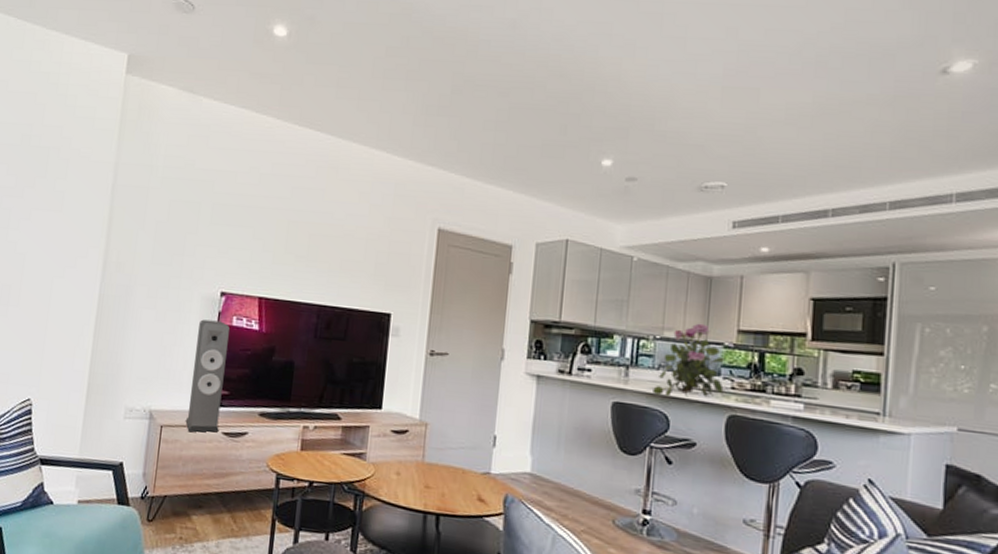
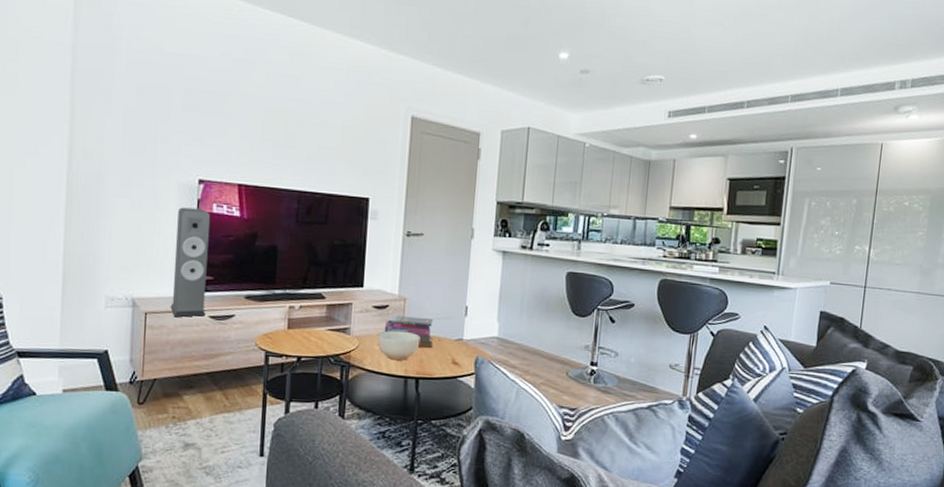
bowl: none [395,458,443,494] -> present [378,330,421,361]
books: none [402,442,458,482] -> present [384,315,434,349]
flower bouquet: present [653,323,724,397] -> none [600,201,658,266]

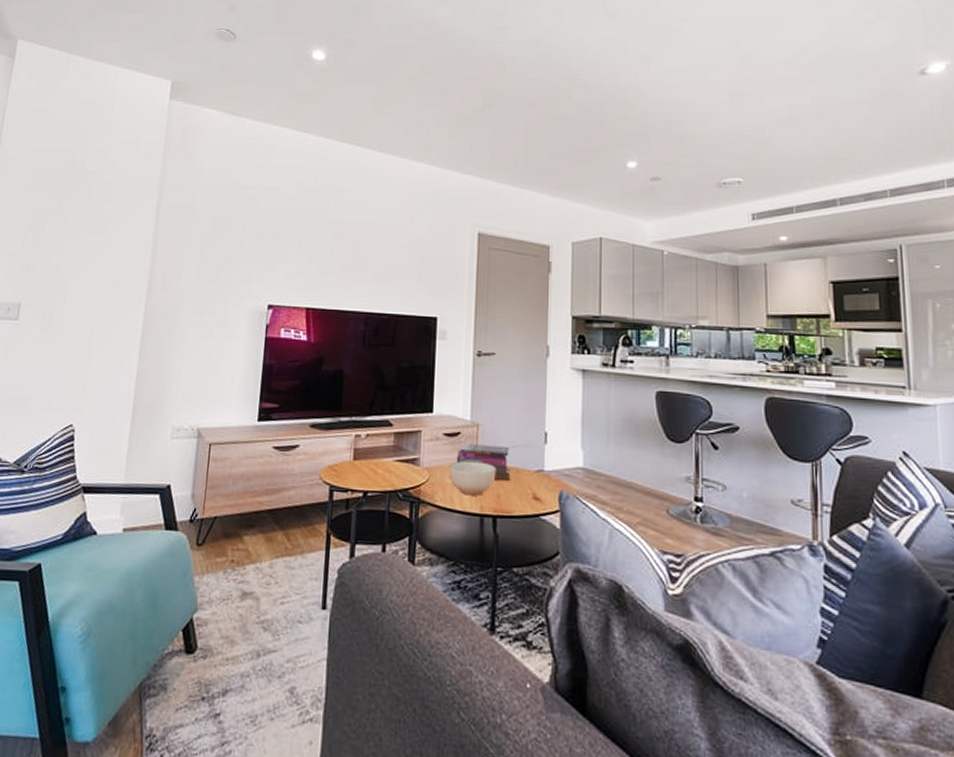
speaker: present [170,207,210,318] -> none [234,333,278,449]

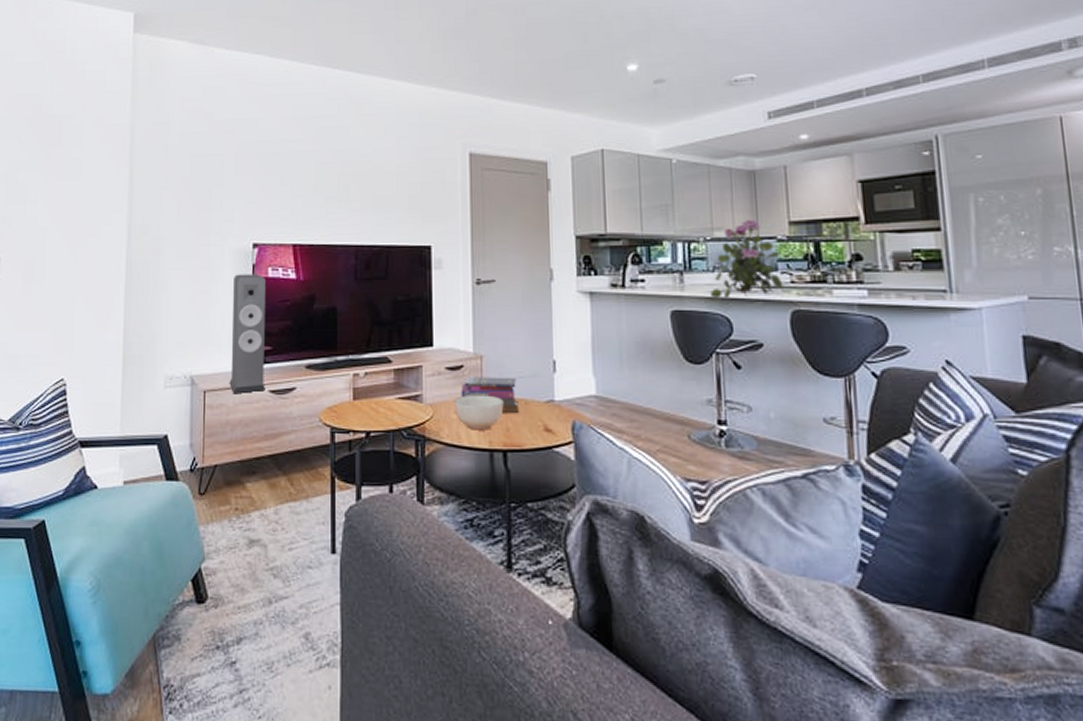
speaker: none [234,333,278,449] -> present [229,274,265,394]
flower bouquet: none [693,310,760,383] -> present [711,219,784,299]

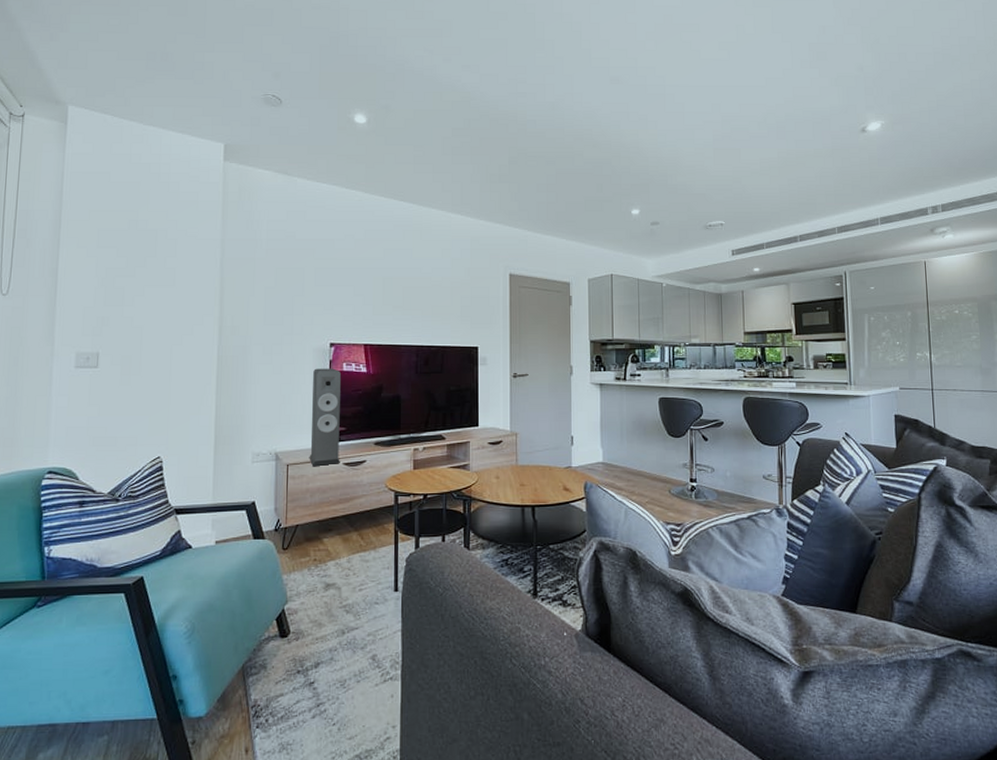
bowl: present [454,394,504,430] -> none [495,463,533,491]
books: present [461,377,518,414] -> none [500,449,544,478]
flower bouquet: present [711,219,784,299] -> none [688,330,739,389]

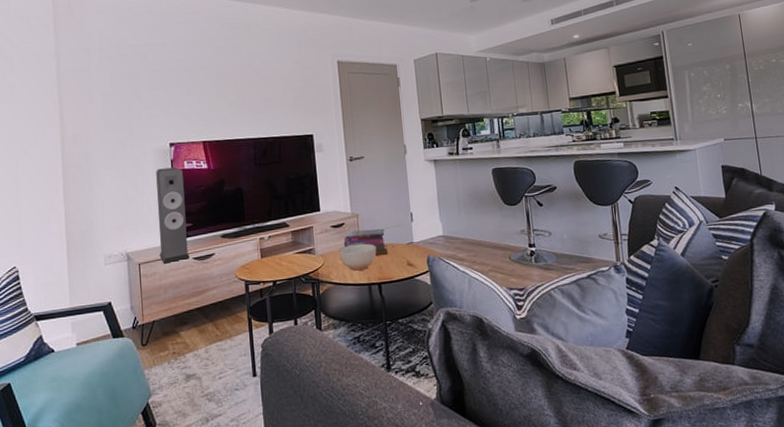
bowl: none [495,463,533,491] -> present [339,243,377,271]
books: none [500,449,544,478] -> present [343,228,388,257]

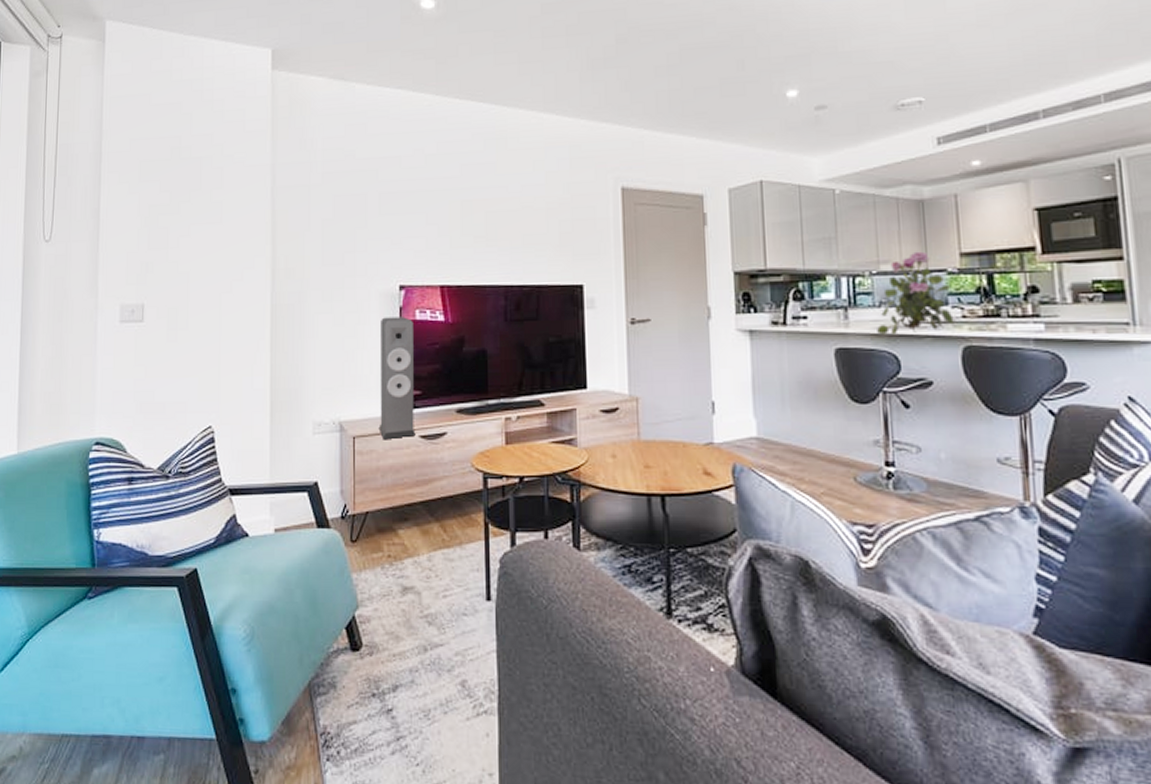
bowl: present [339,243,377,271] -> none [610,438,661,474]
books: present [343,228,388,257] -> none [616,419,676,458]
flower bouquet: none [519,98,568,157] -> present [877,251,954,335]

